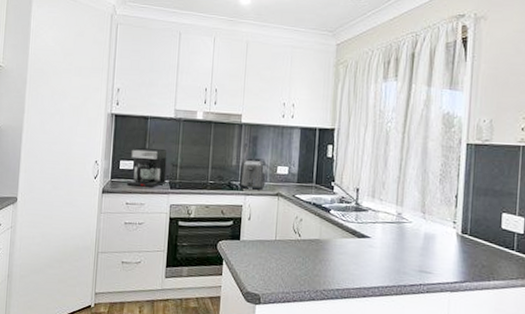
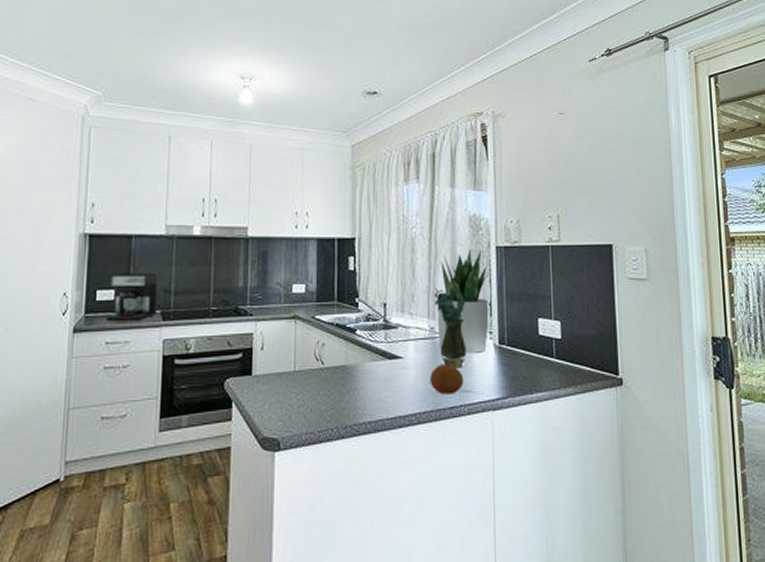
toaster: present [238,158,267,190] -> none [247,277,280,313]
fruit: none [394,246,426,274] -> present [430,364,464,395]
vase: none [403,177,433,252] -> present [434,287,467,368]
planter: none [404,145,457,240] -> present [437,249,489,353]

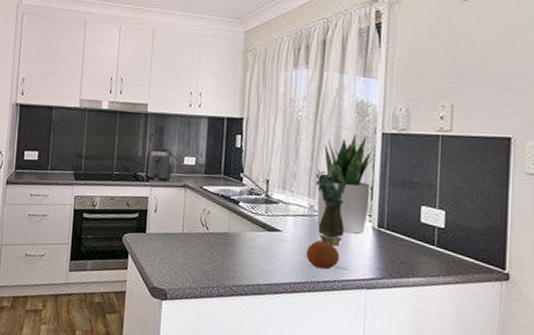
coffee maker: present [106,272,158,322] -> none [31,137,72,180]
toaster: none [247,277,280,313] -> present [144,148,173,181]

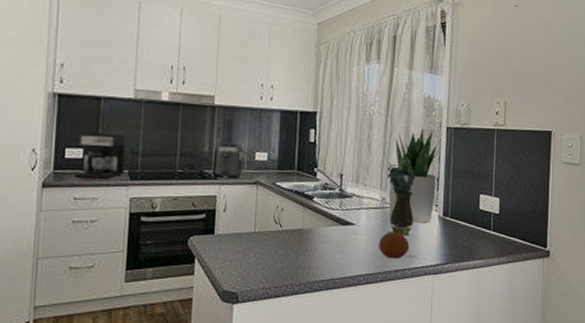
coffee maker: none [31,137,72,180] -> present [75,132,126,180]

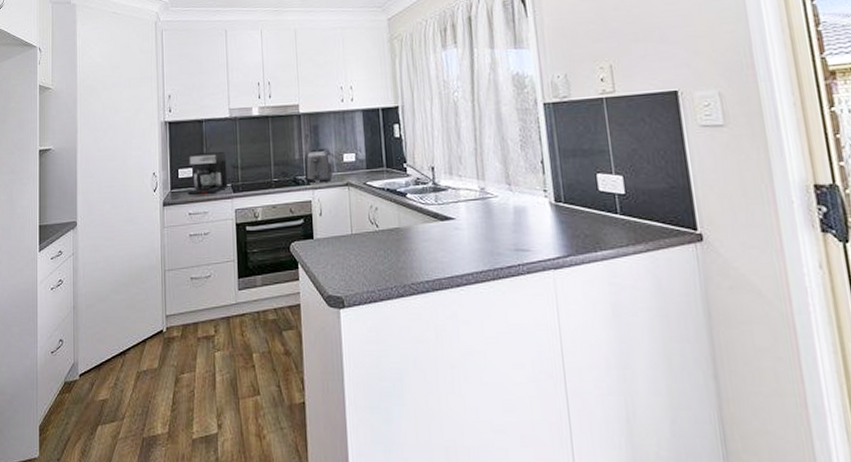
fruit: present [379,231,410,259] -> none [484,223,521,254]
vase: present [386,162,416,236] -> none [481,148,521,228]
planter: present [388,128,438,223] -> none [485,108,543,212]

